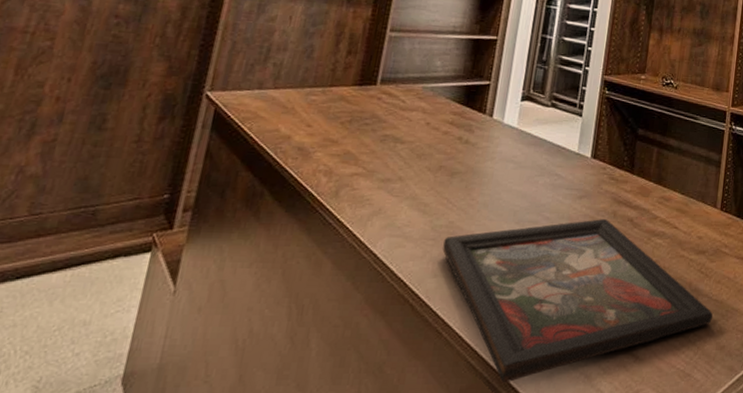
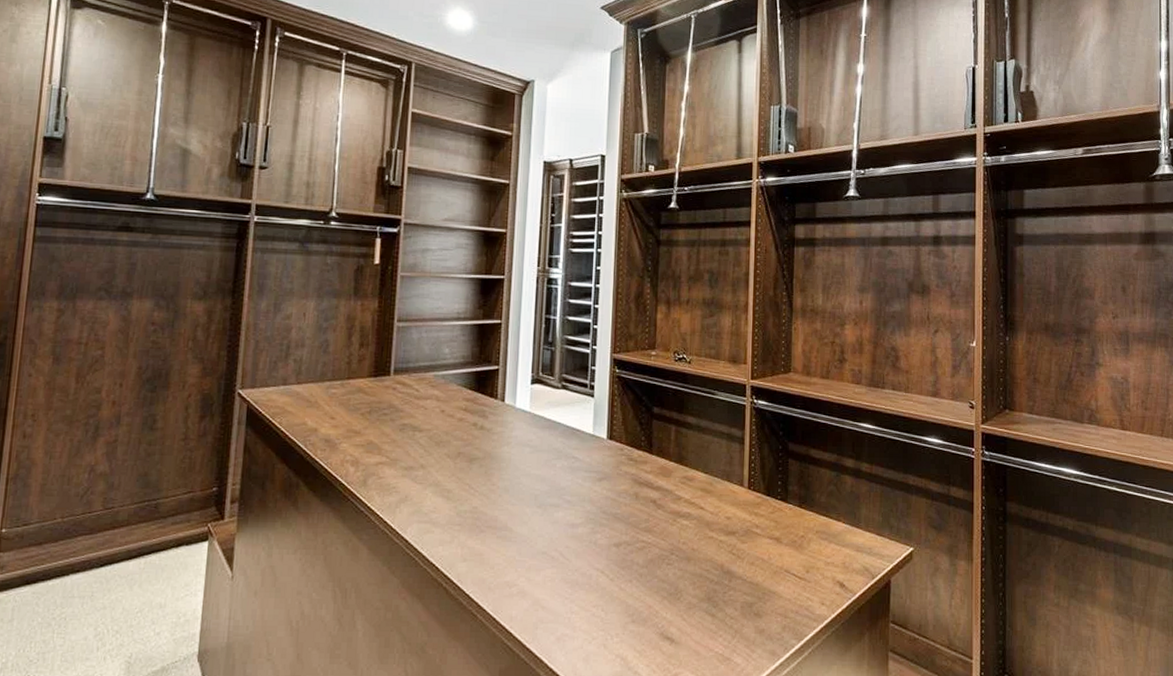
decorative tray: present [442,219,713,382] -> none [469,501,749,664]

